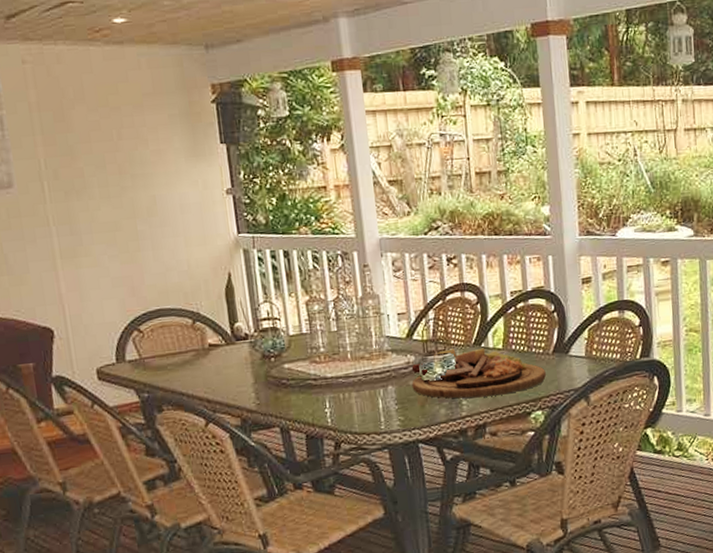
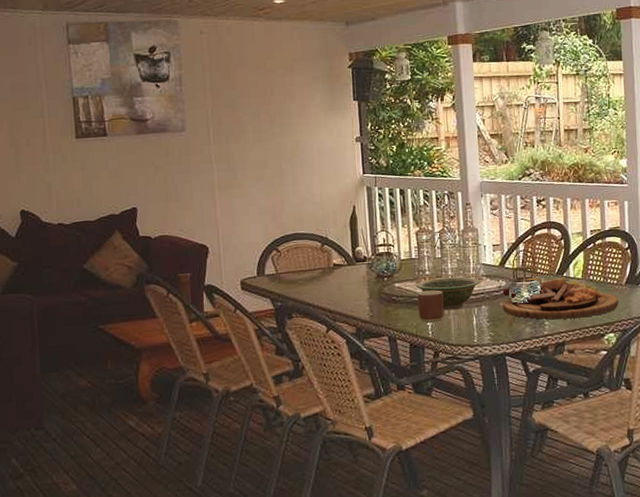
bowl: none [308,353,386,393] -> present [415,277,481,310]
mug: none [311,369,344,408] -> present [417,290,444,322]

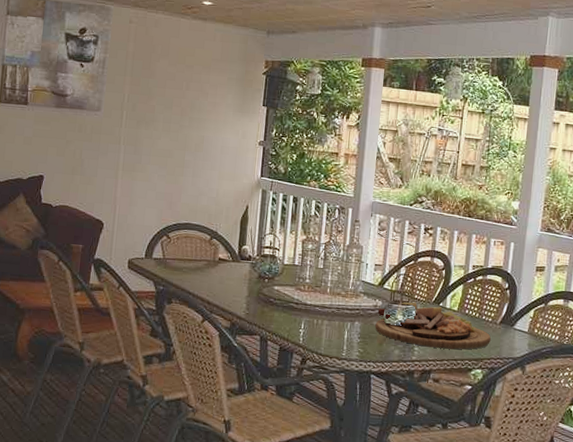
bowl: present [415,277,481,310] -> none [294,287,358,321]
mug: present [417,290,444,322] -> none [292,297,320,329]

